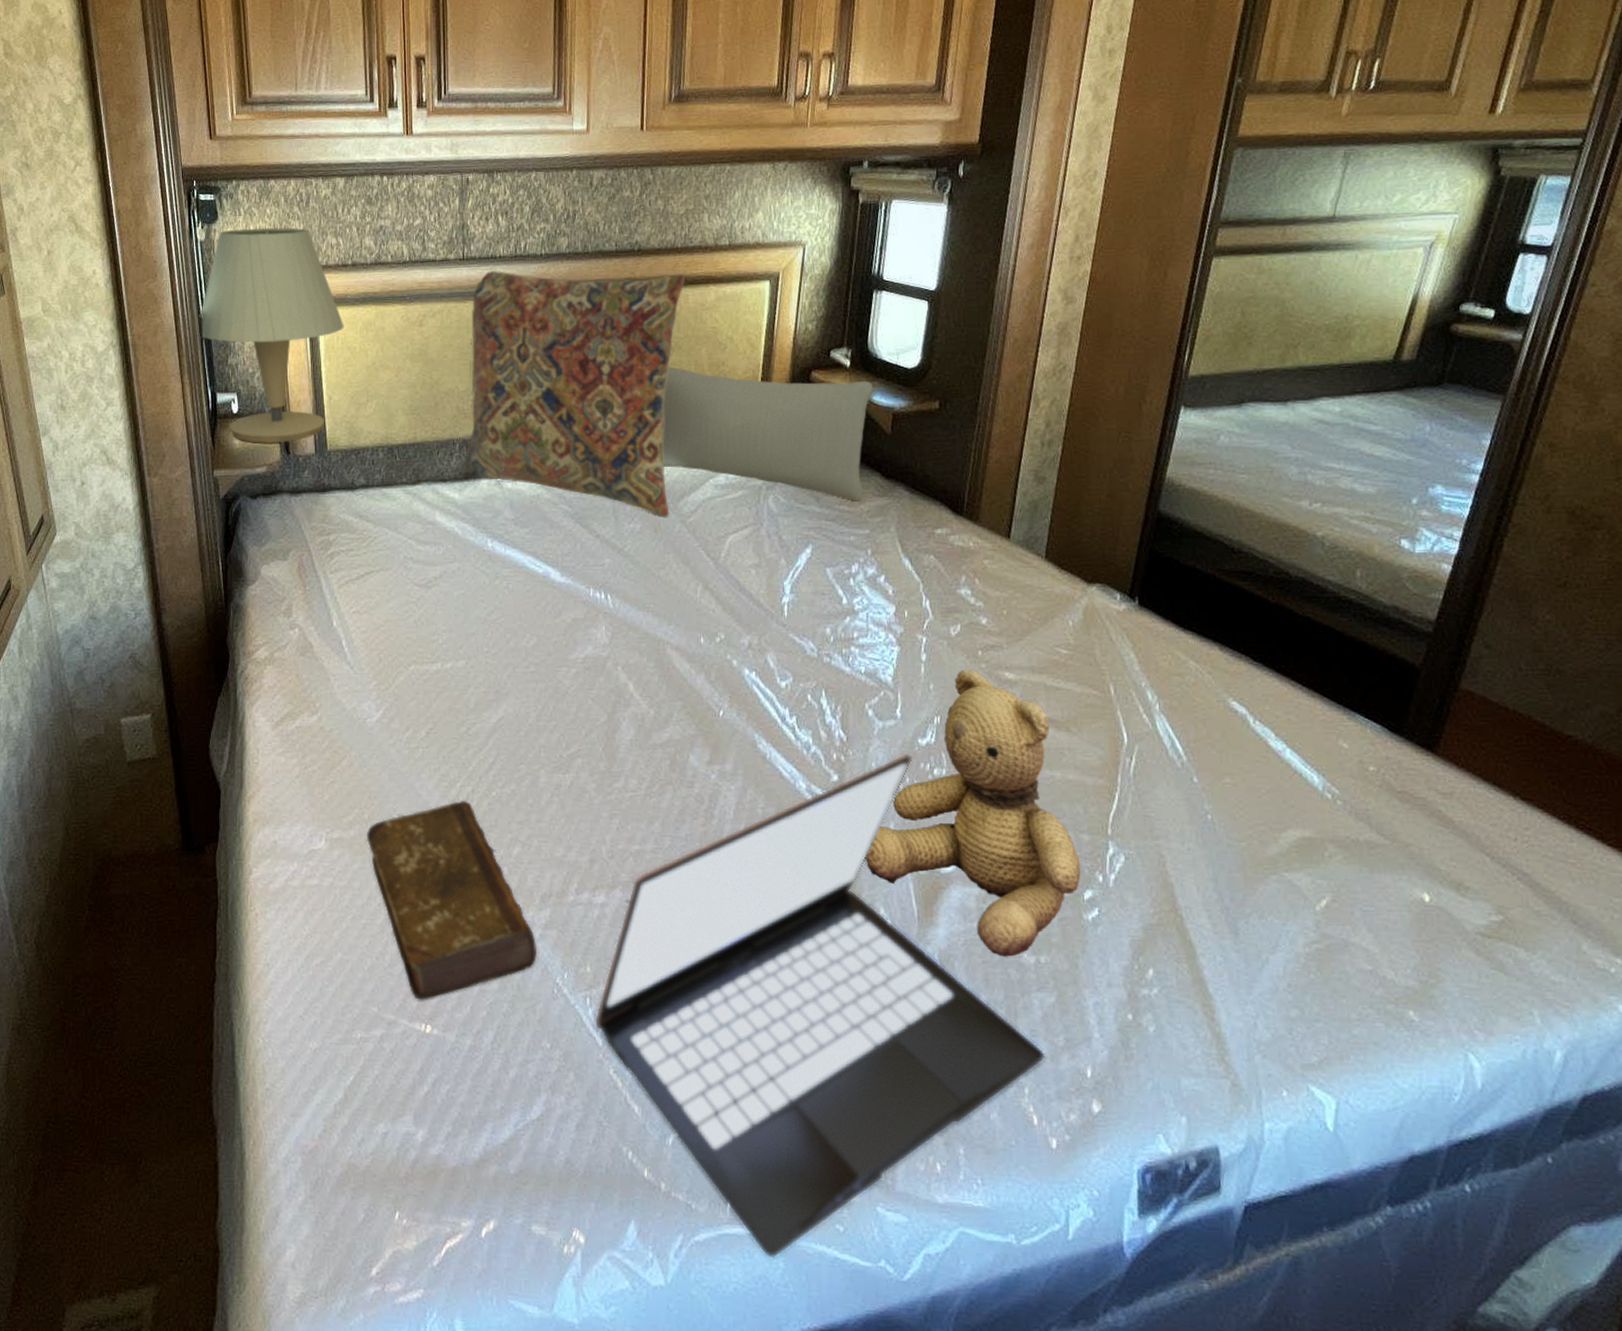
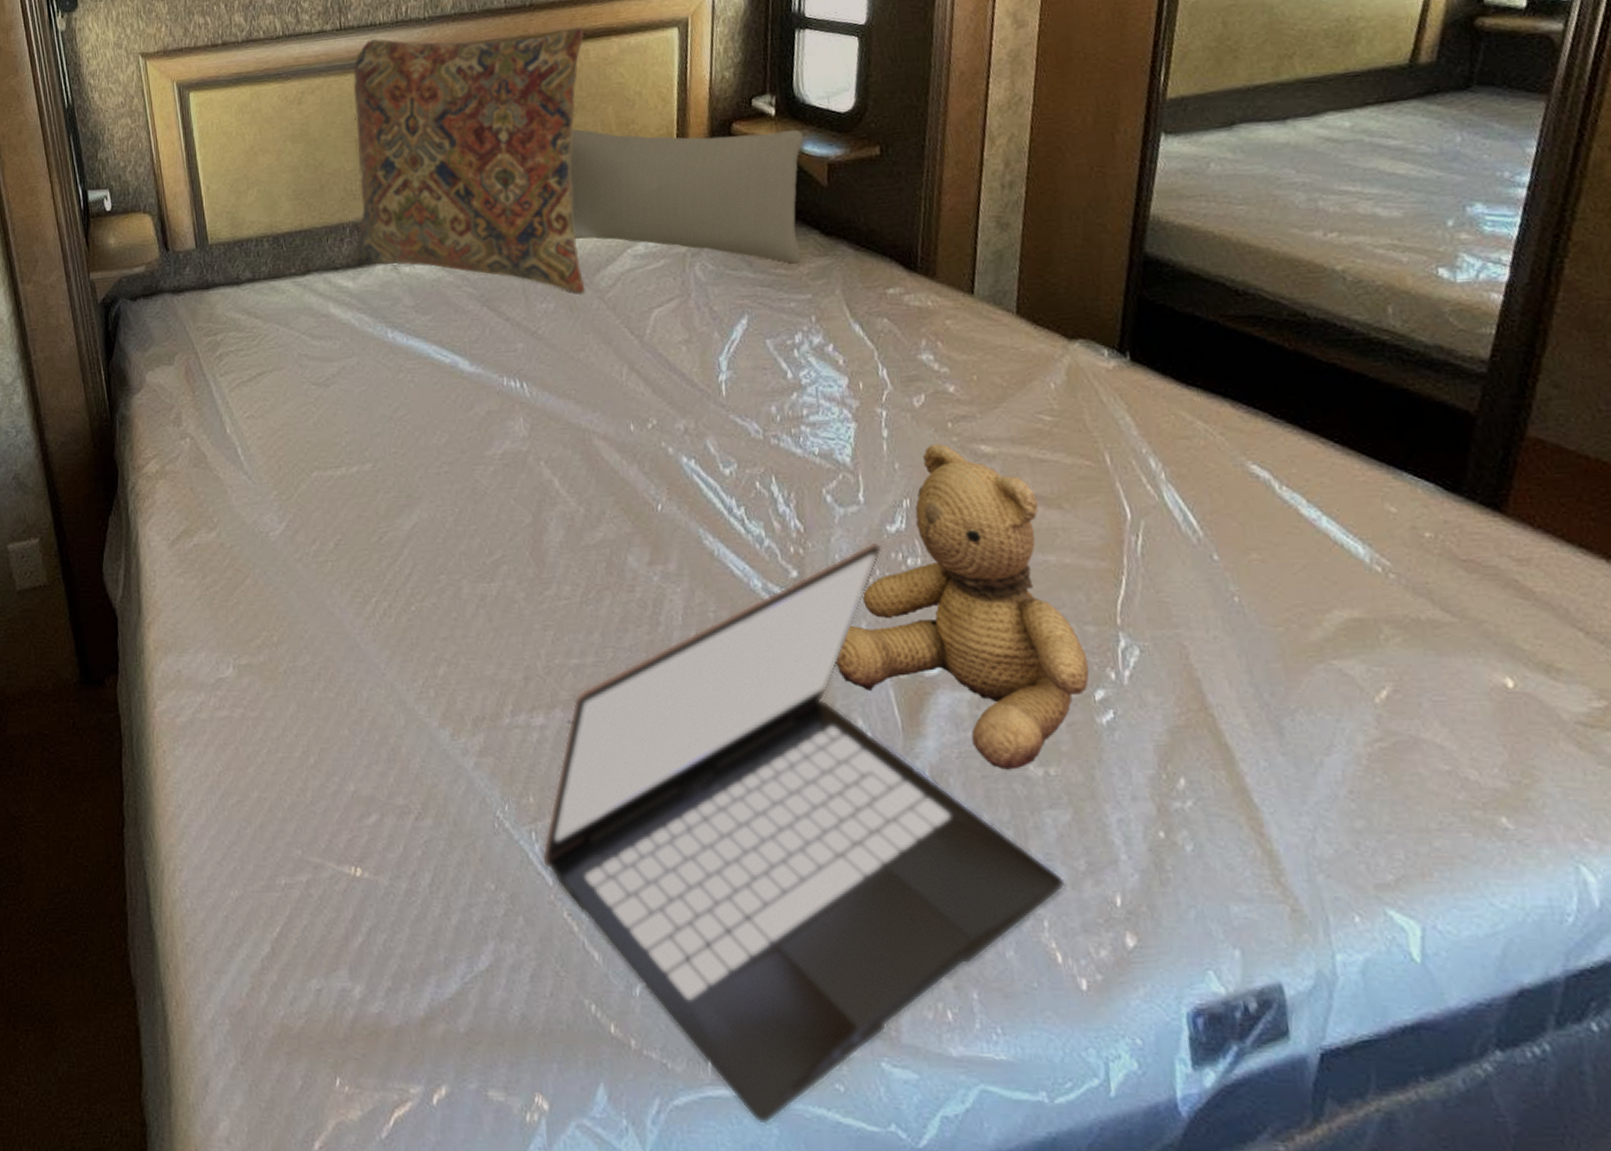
table lamp: present [199,228,344,443] -> none [65,9,218,242]
book: present [366,800,538,1000] -> none [276,616,473,840]

